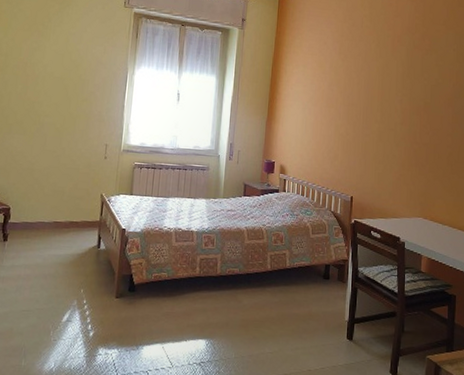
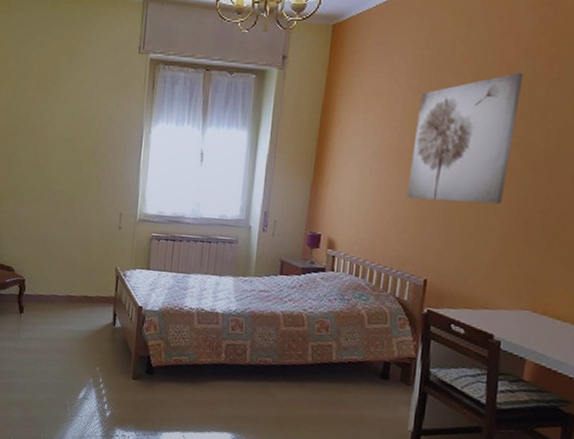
wall art: none [335,43,408,138] -> present [406,72,524,204]

